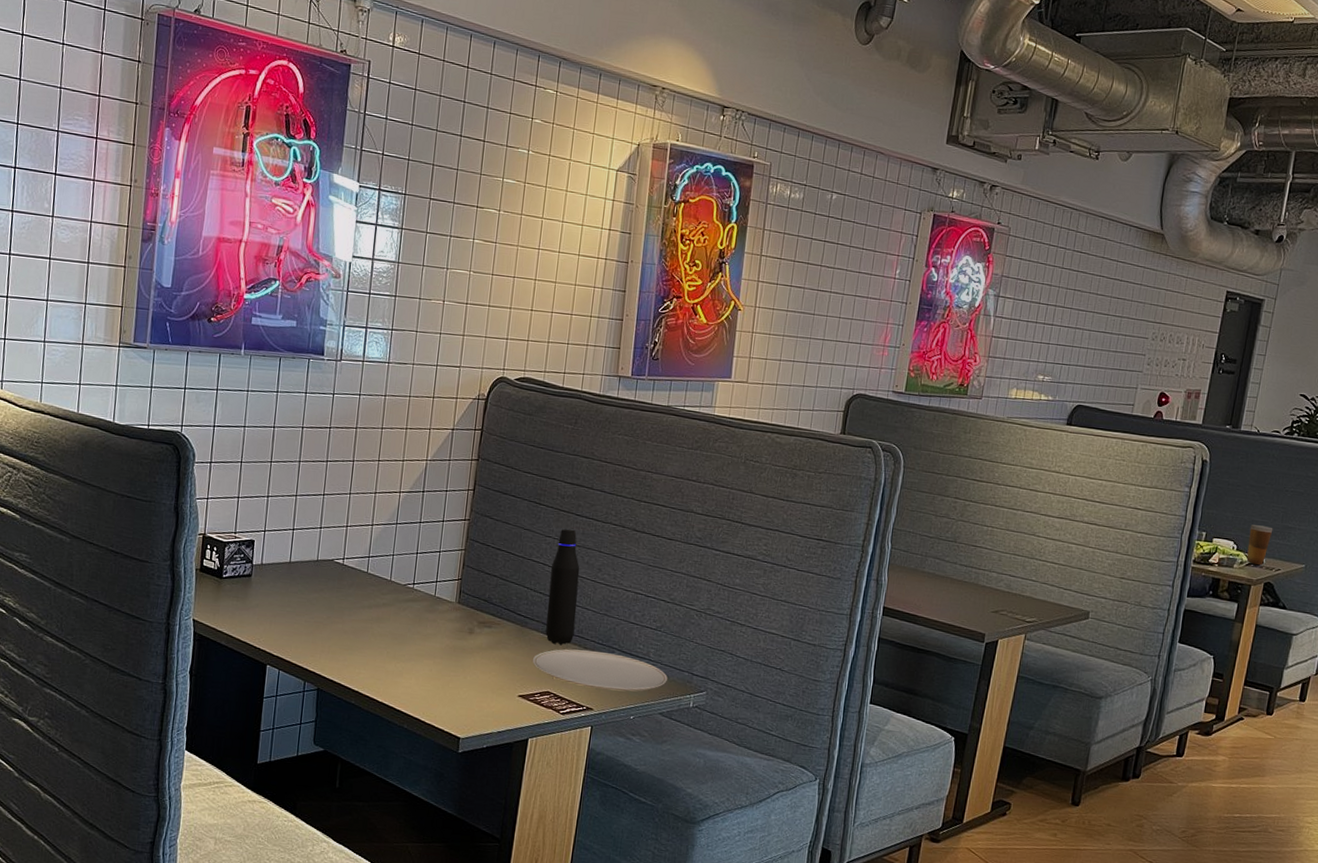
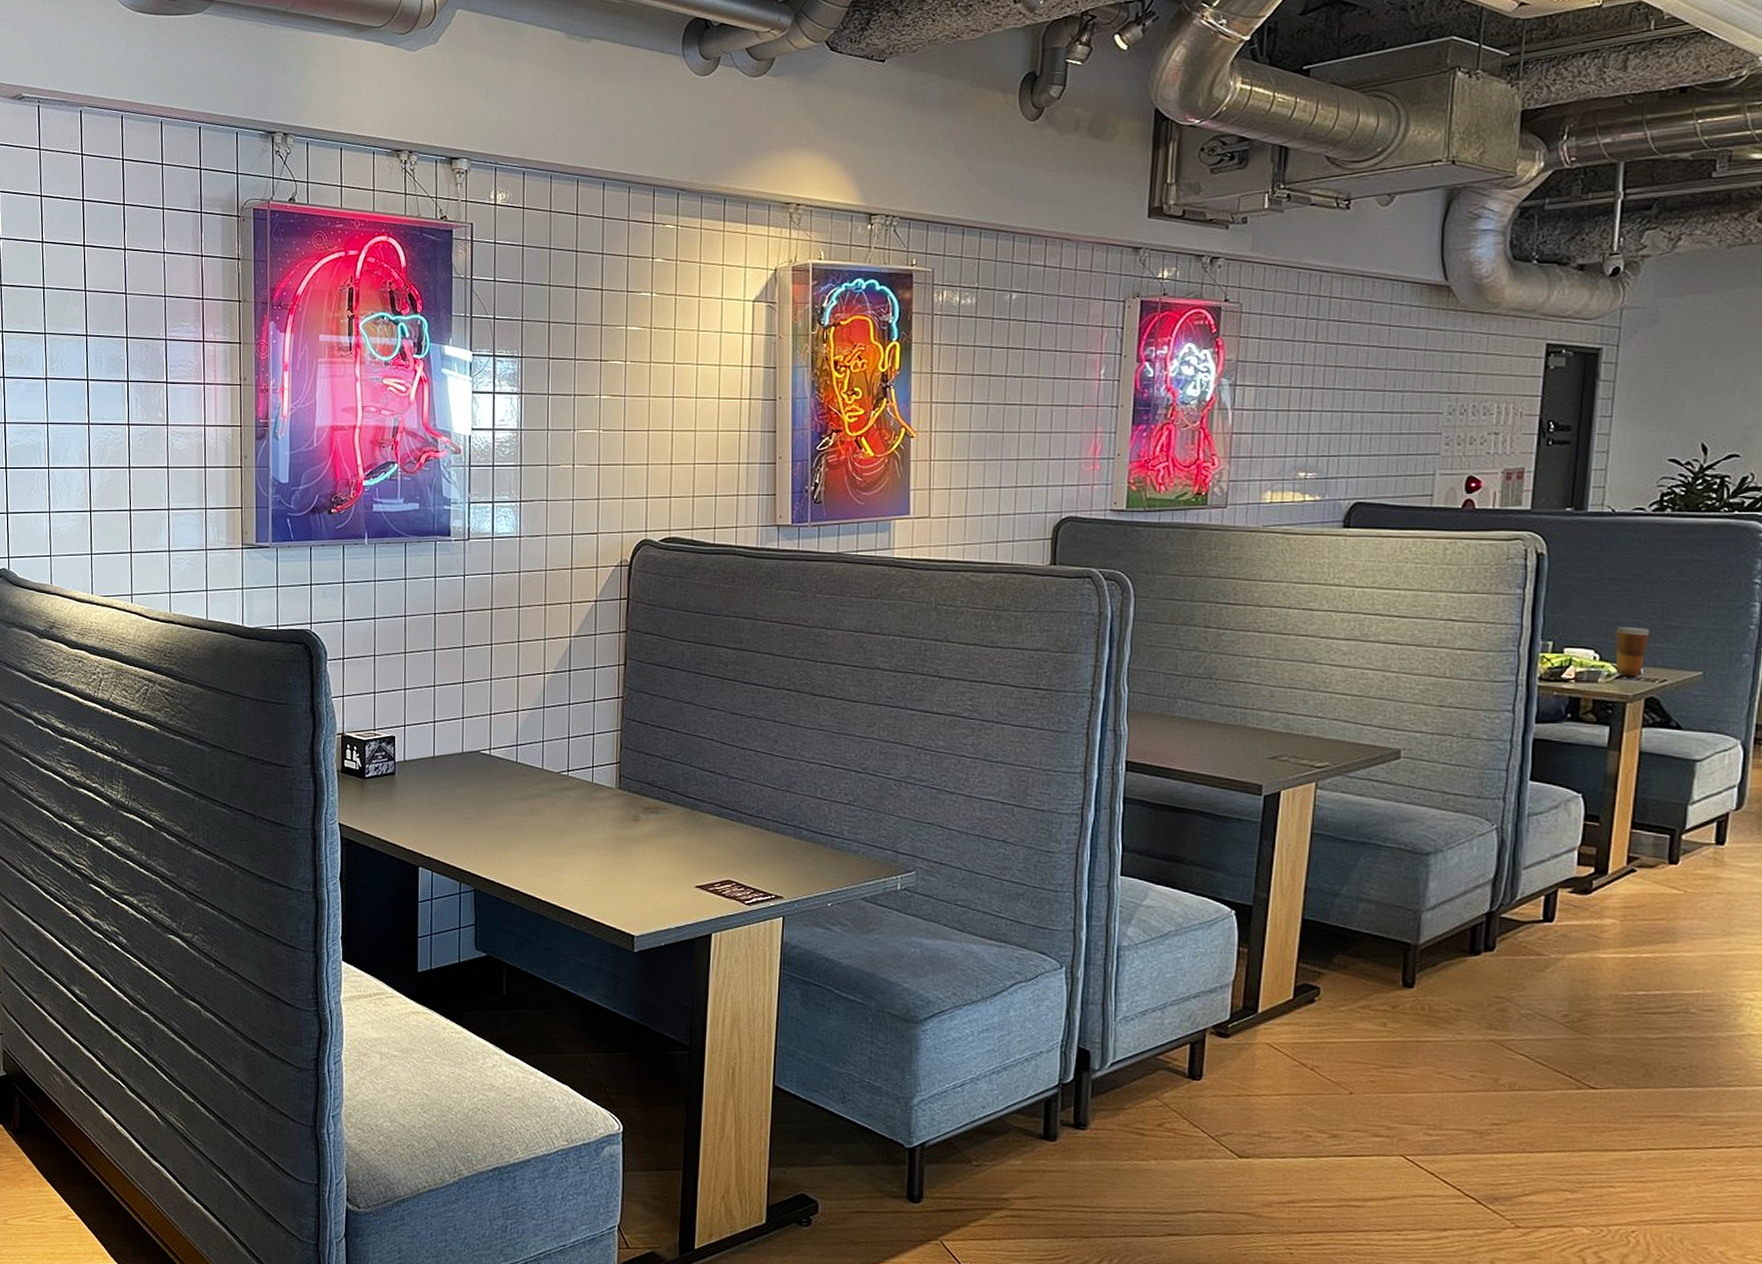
plate: present [532,649,668,692] -> none [707,831,867,876]
water bottle: present [545,528,580,645] -> none [719,699,754,828]

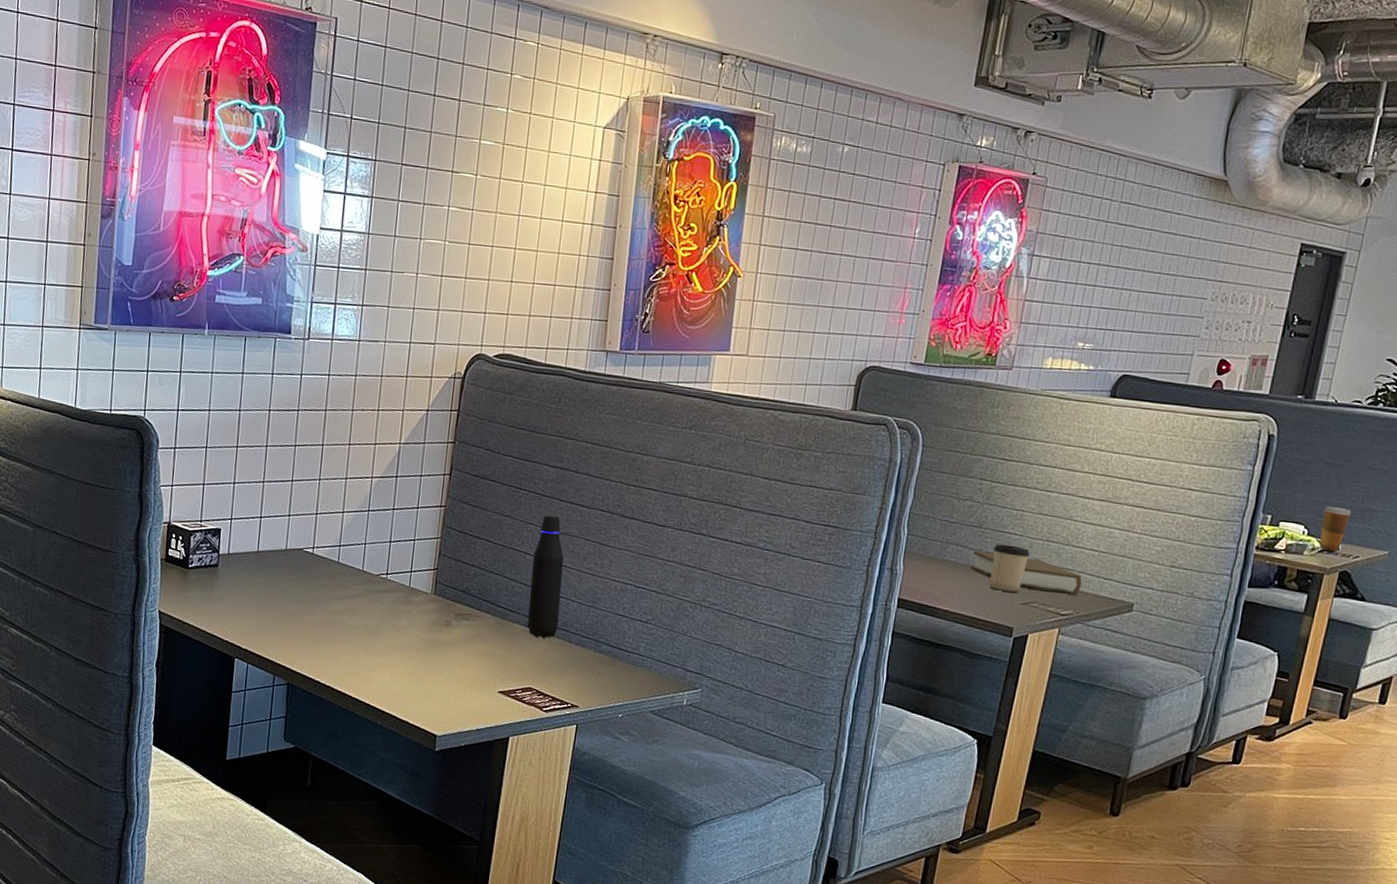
water bottle: none [719,699,754,828] -> present [527,515,564,639]
book: none [1204,704,1336,744] -> present [970,550,1082,595]
cup: none [1228,695,1271,747] -> present [989,544,1030,593]

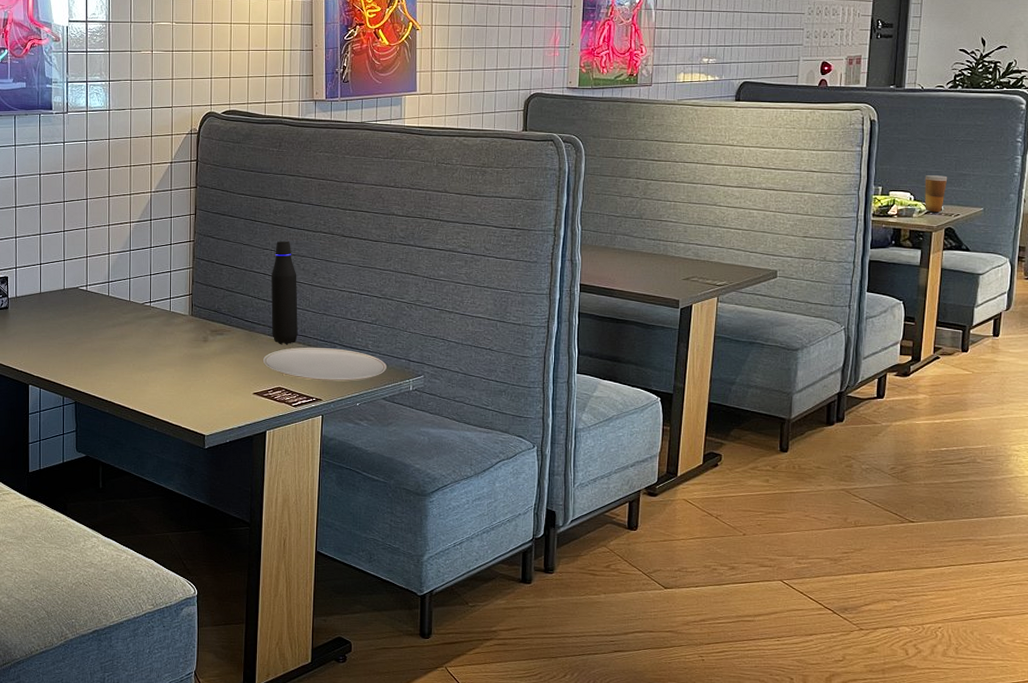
plate: none [513,643,659,688] -> present [262,347,387,382]
book: present [970,550,1082,595] -> none [637,238,731,268]
cup: present [989,544,1030,593] -> none [654,231,685,271]

